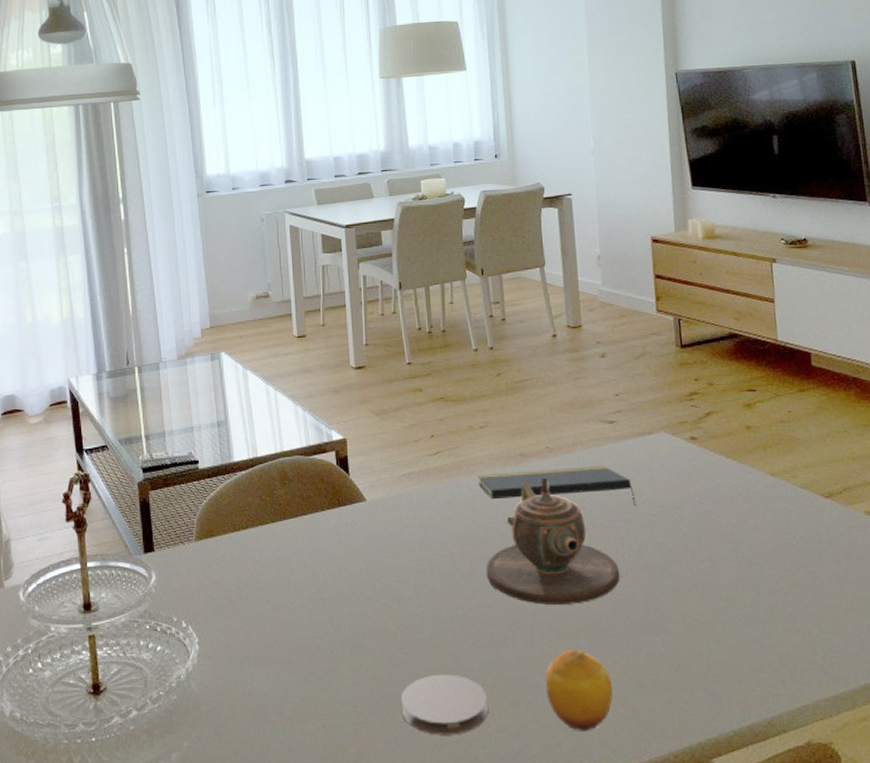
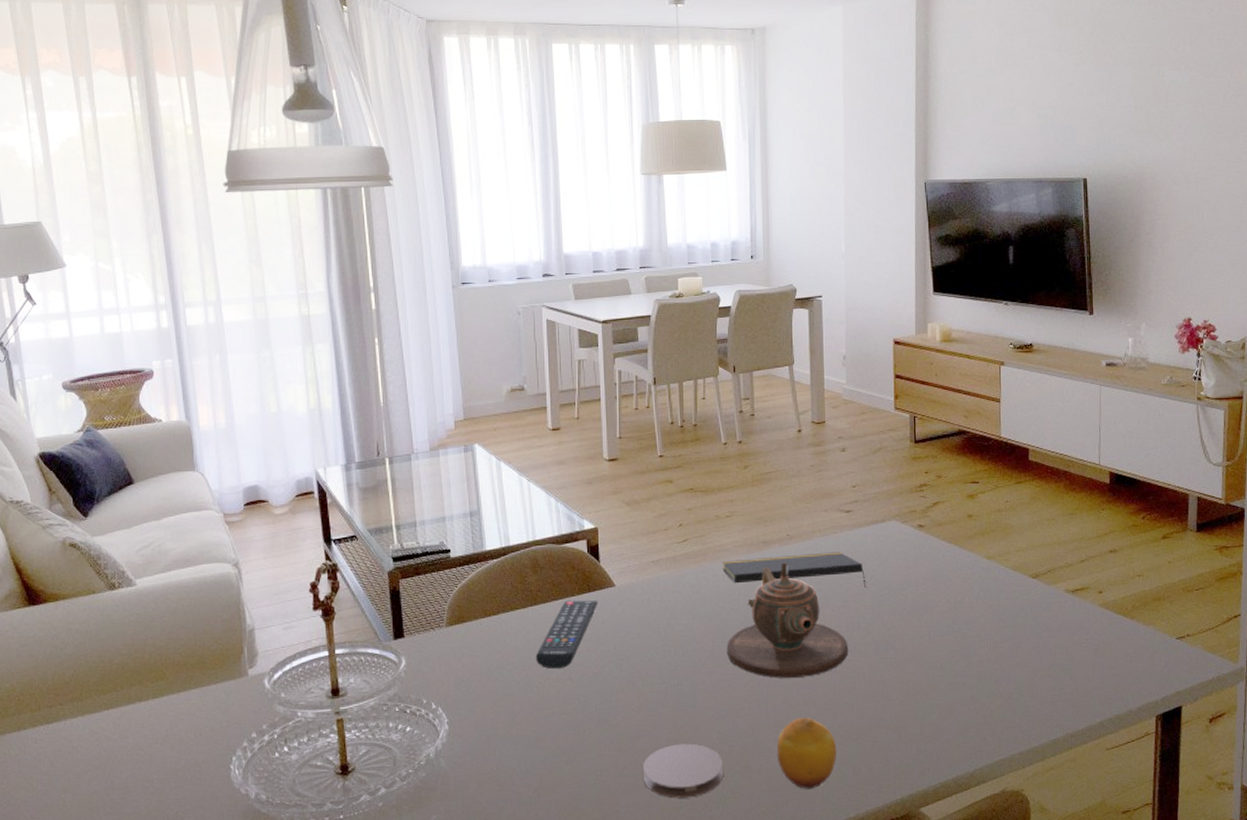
remote control: none [286,515,349,589] -> present [536,600,598,669]

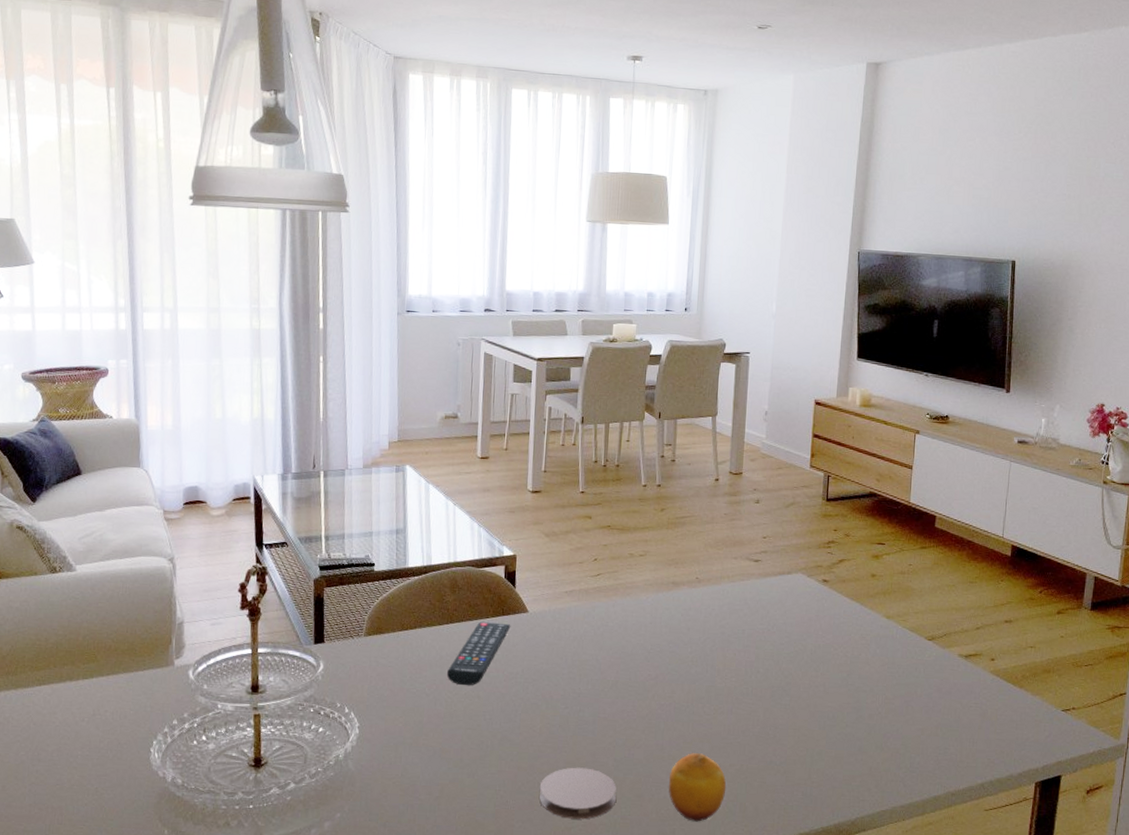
notepad: present [722,552,867,589] -> none [631,597,768,636]
teapot: present [726,562,849,678] -> none [629,604,746,715]

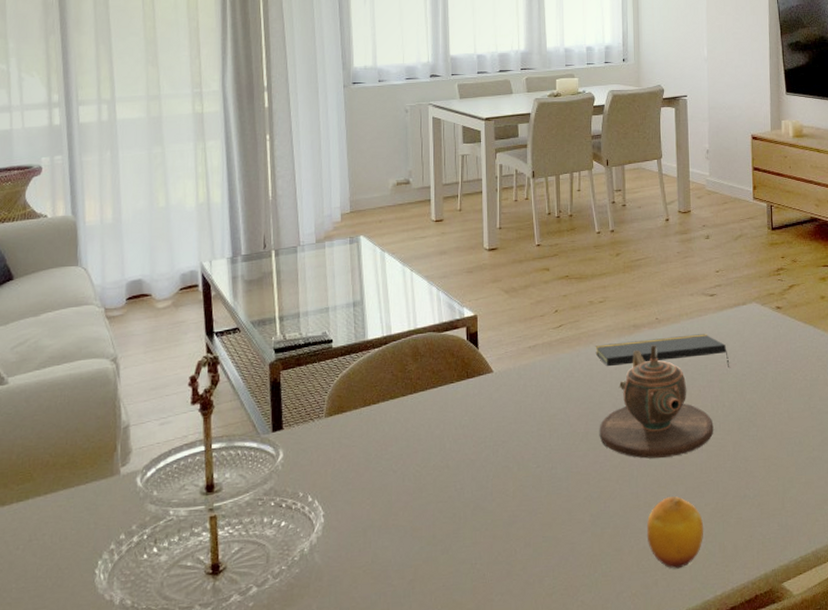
remote control: present [447,622,511,686] -> none [414,386,476,457]
coaster: present [539,767,616,820] -> none [516,527,595,584]
teapot: none [629,604,746,715] -> present [599,345,714,459]
notepad: none [631,597,768,636] -> present [595,334,730,368]

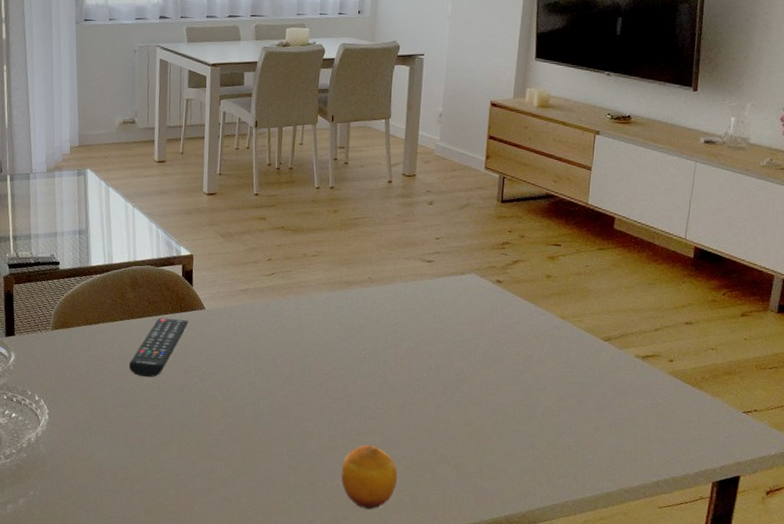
remote control: none [414,386,476,457] -> present [129,317,189,378]
notepad: present [595,334,730,368] -> none [305,296,441,334]
teapot: present [599,345,714,459] -> none [302,303,418,409]

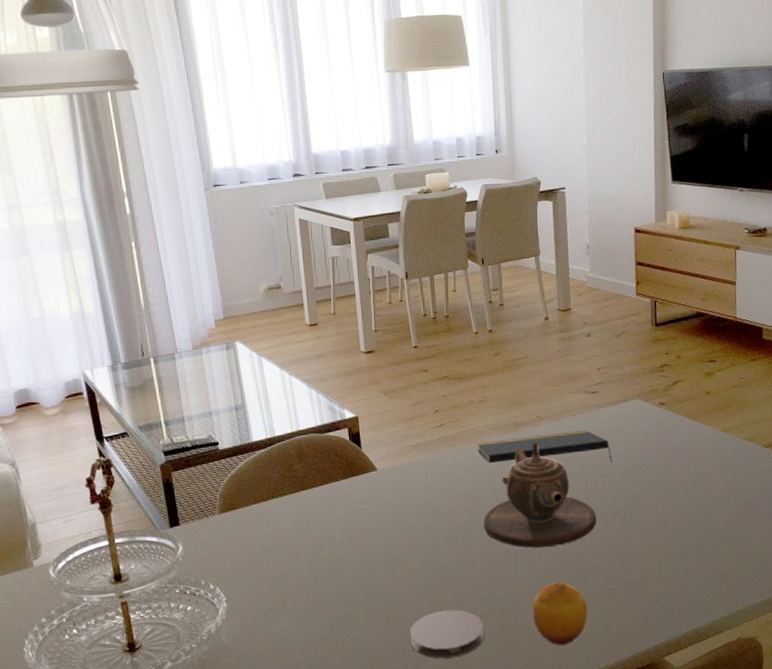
remote control: present [129,317,189,378] -> none [305,483,362,548]
coaster: none [217,455,291,504] -> present [409,609,484,659]
teapot: none [302,303,418,409] -> present [483,442,597,548]
notepad: none [305,296,441,334] -> present [477,430,613,464]

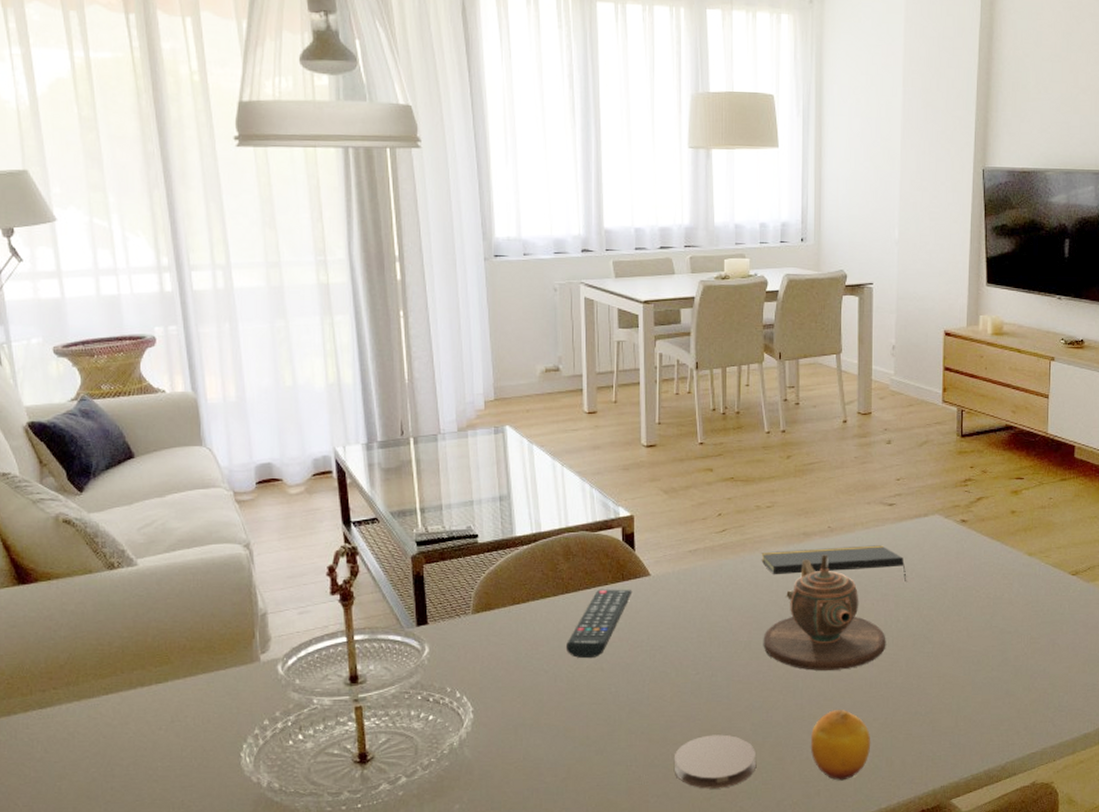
remote control: none [305,483,362,548] -> present [567,589,633,659]

